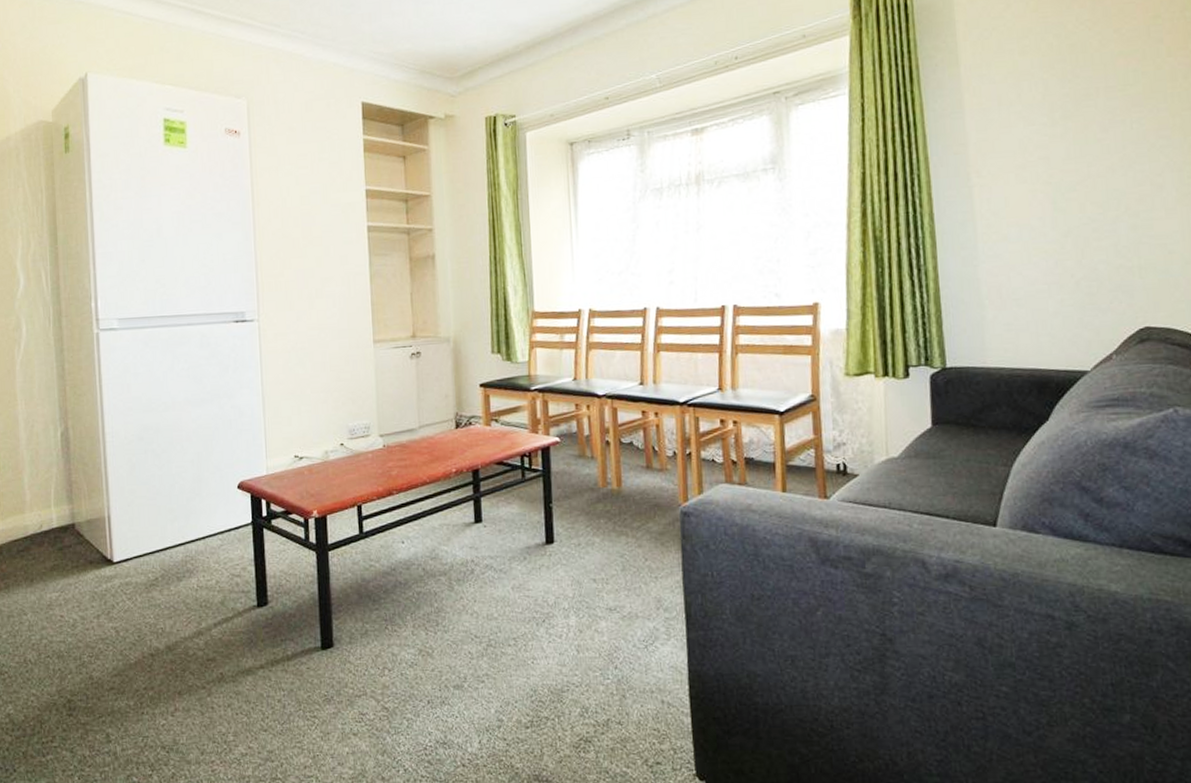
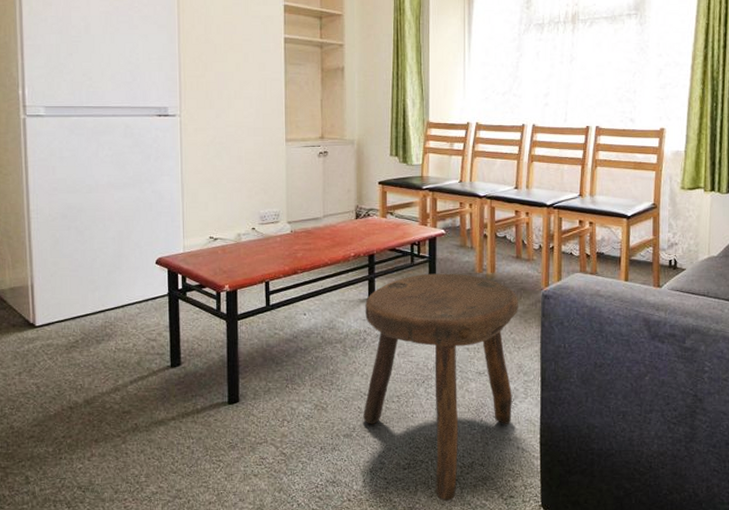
stool: none [471,488,653,769] -> present [363,273,518,502]

